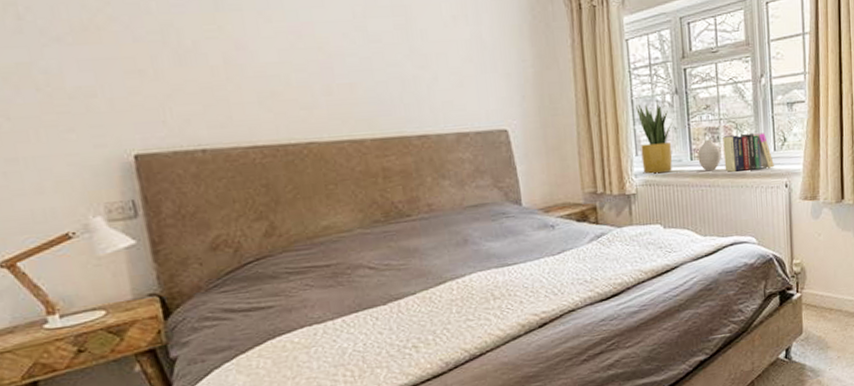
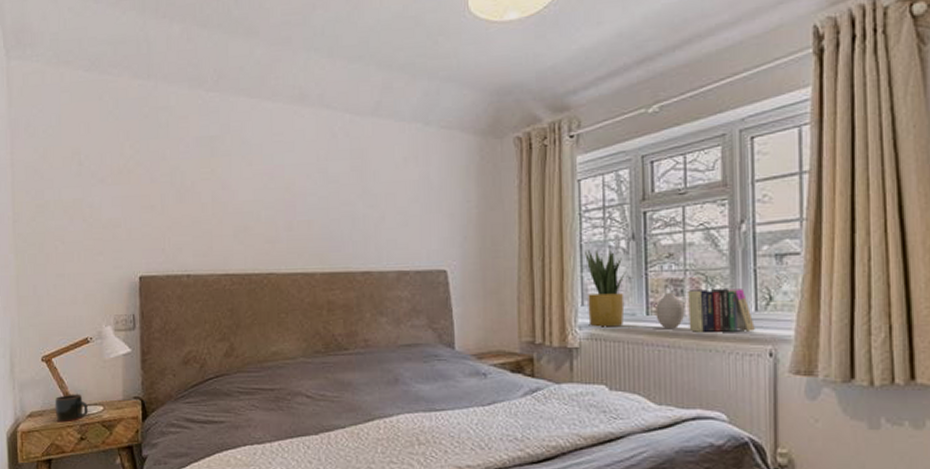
mug: none [29,300,84,338] -> present [54,394,88,423]

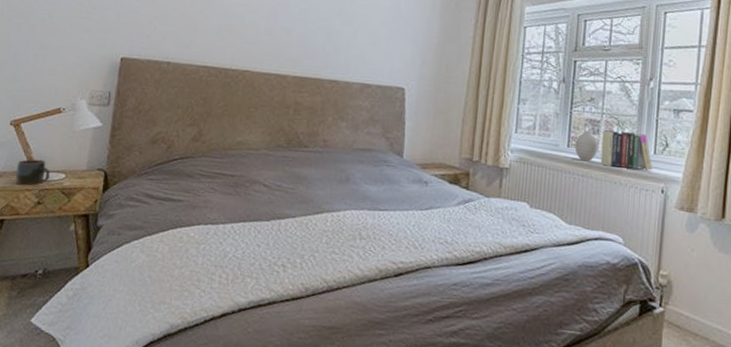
planter: present [585,246,627,327] -> none [519,85,556,155]

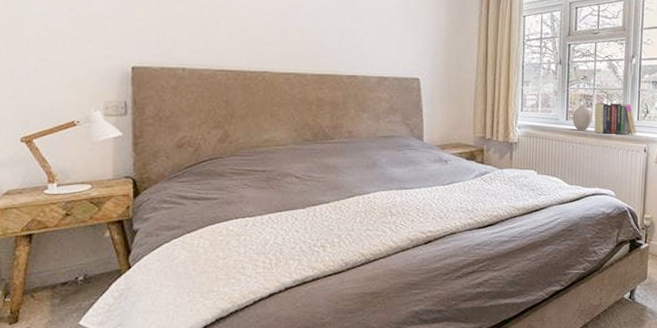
mug: present [15,159,50,187] -> none [36,173,74,200]

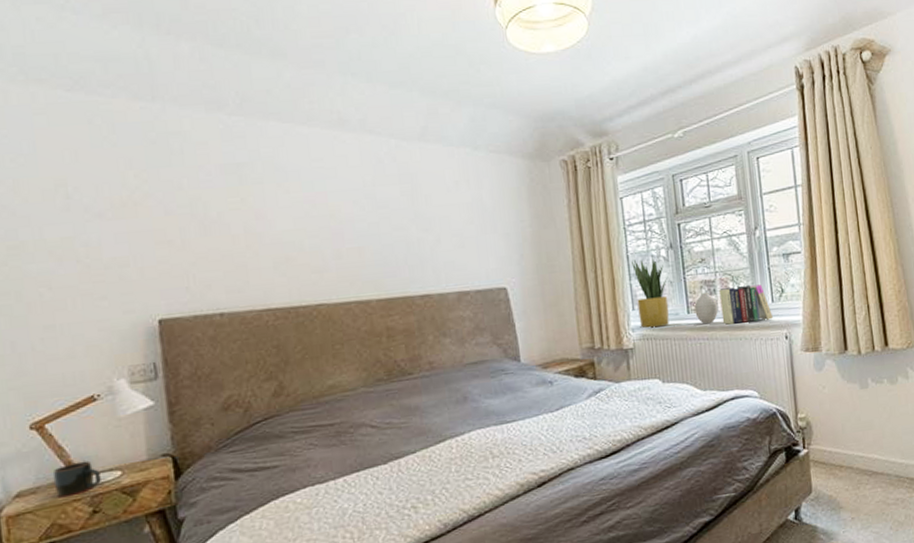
mug: none [36,173,74,200] -> present [52,460,101,498]
planter: none [525,68,555,128] -> present [632,255,670,329]

